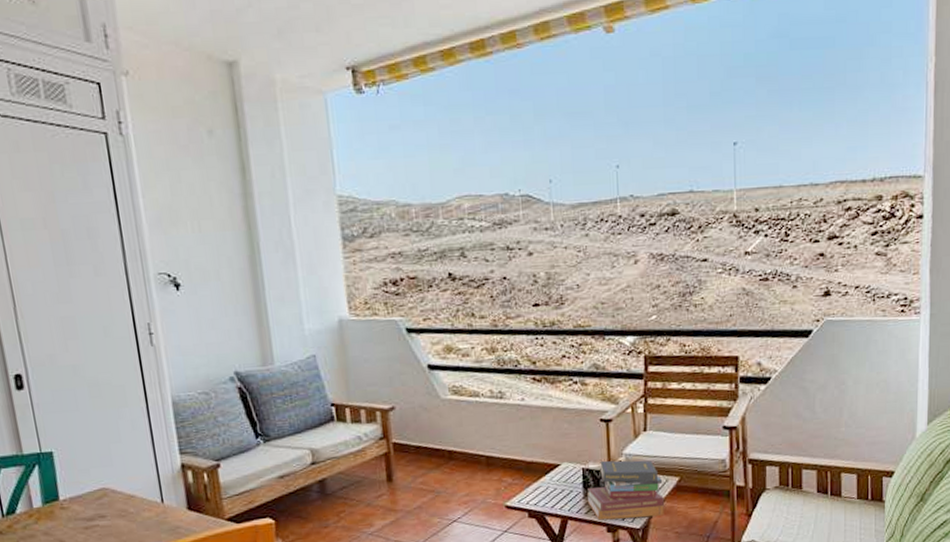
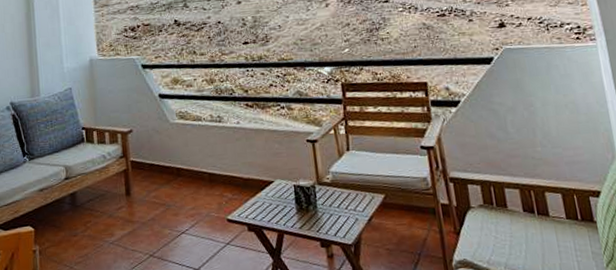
books: present [586,460,665,520] -> none [299,178,374,235]

